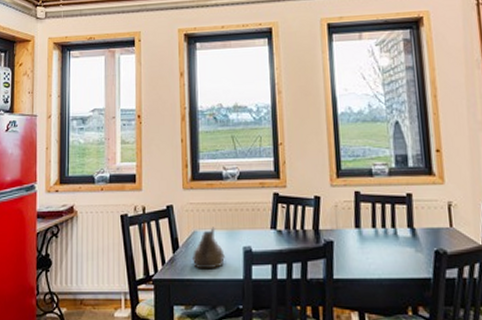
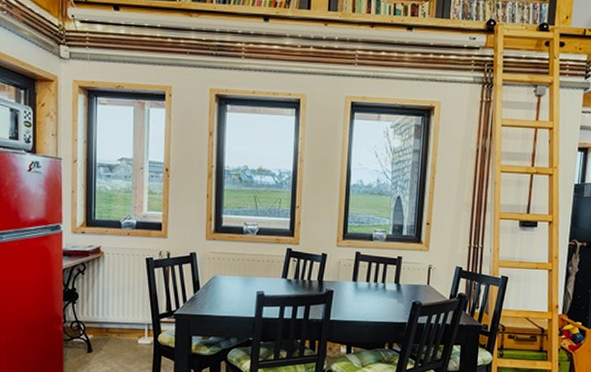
teapot: present [191,227,225,270] -> none [210,273,240,308]

